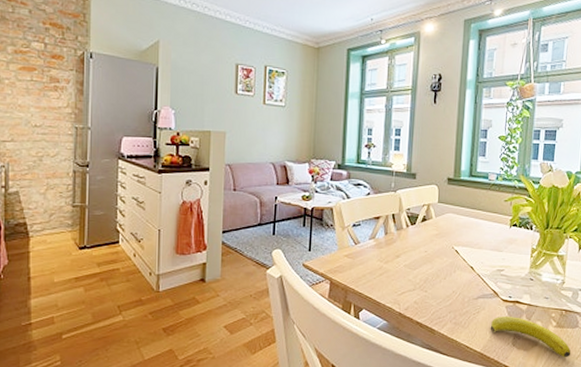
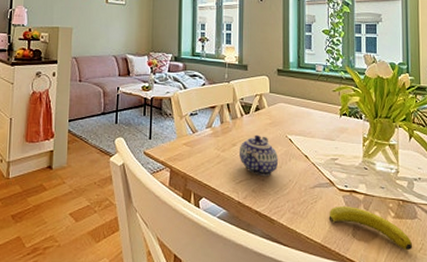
teapot: none [402,246,443,288] -> present [238,134,279,177]

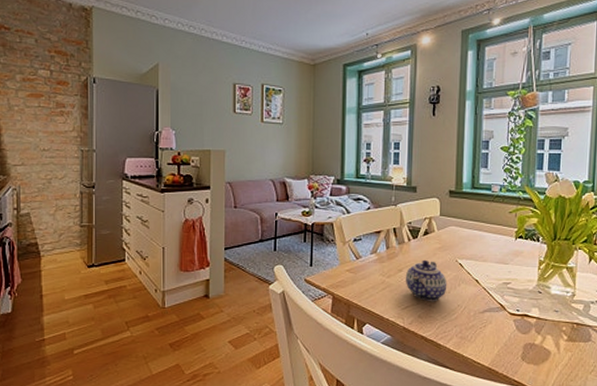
banana: present [328,206,413,251] -> none [497,330,585,373]

